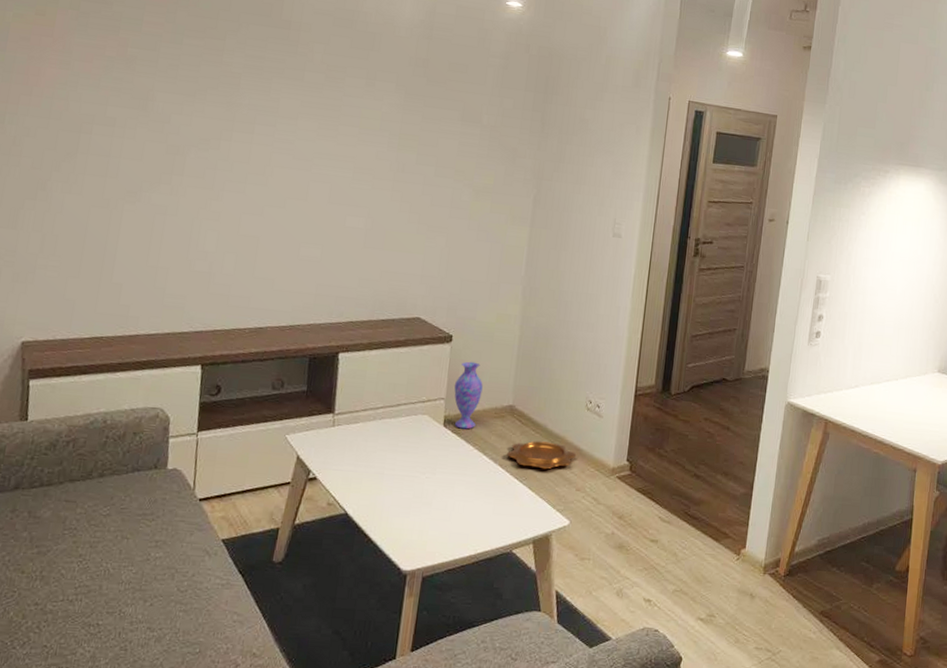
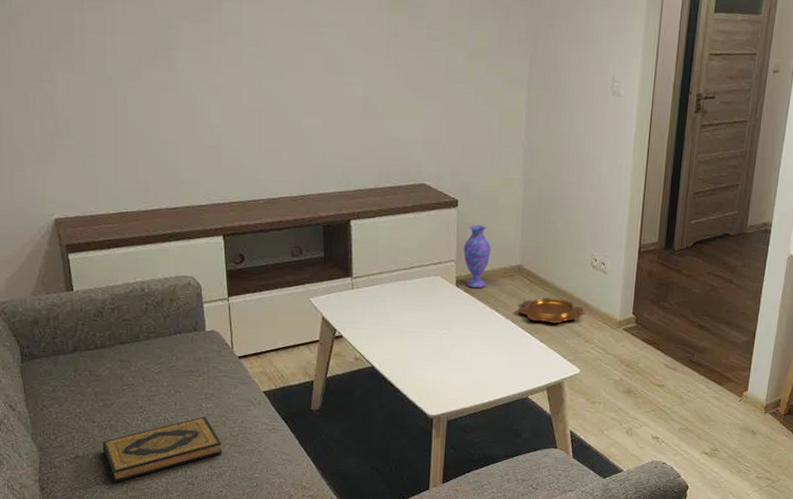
hardback book: none [27,568,166,647] -> present [102,417,223,483]

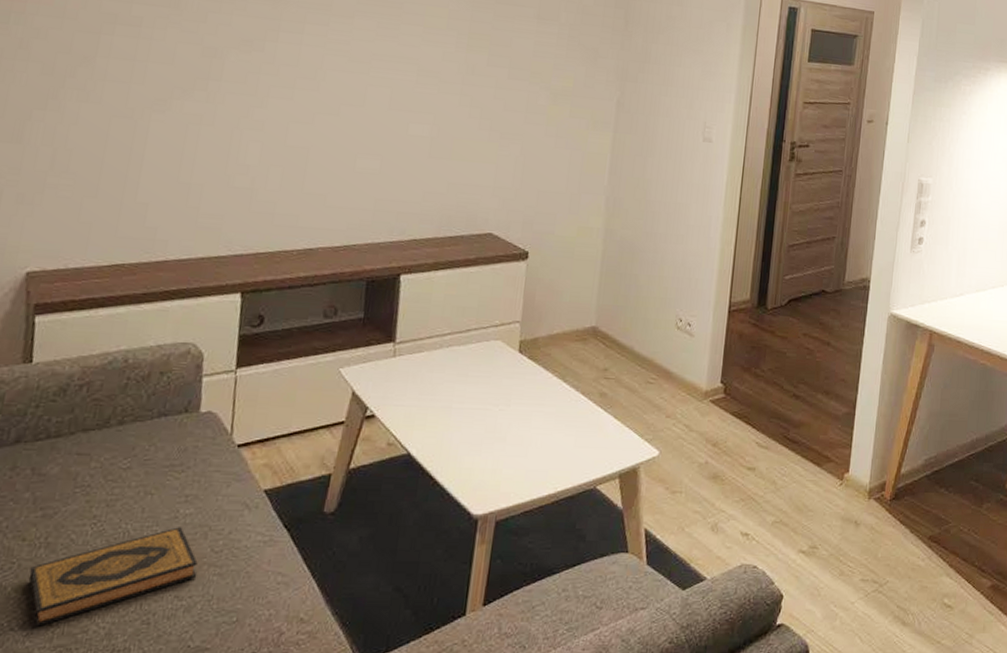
vase: present [463,224,491,289] -> none [530,280,563,355]
decorative bowl: present [518,297,584,324] -> none [590,364,667,396]

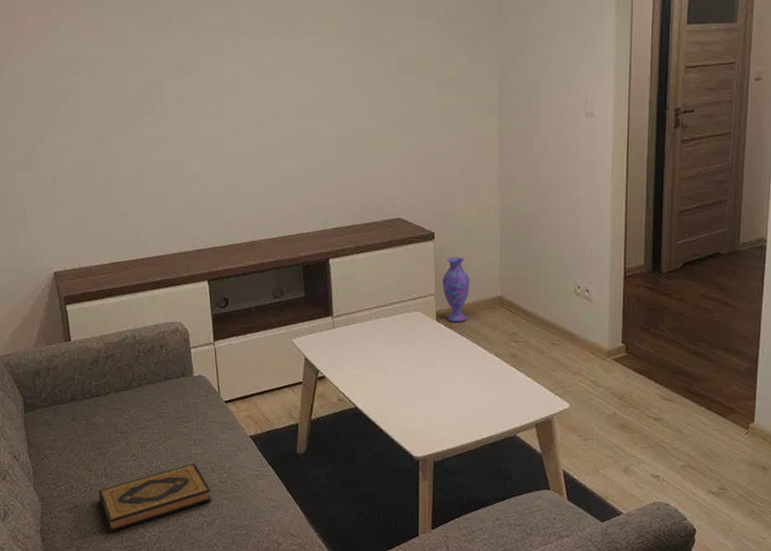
vase: none [530,280,563,355] -> present [441,256,470,323]

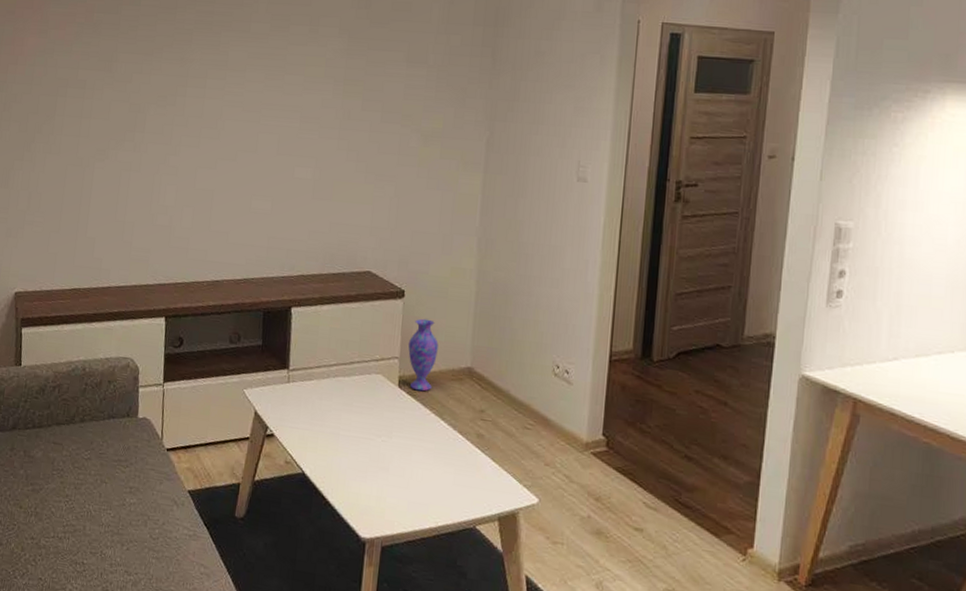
hardback book: present [98,463,212,533] -> none [25,513,141,579]

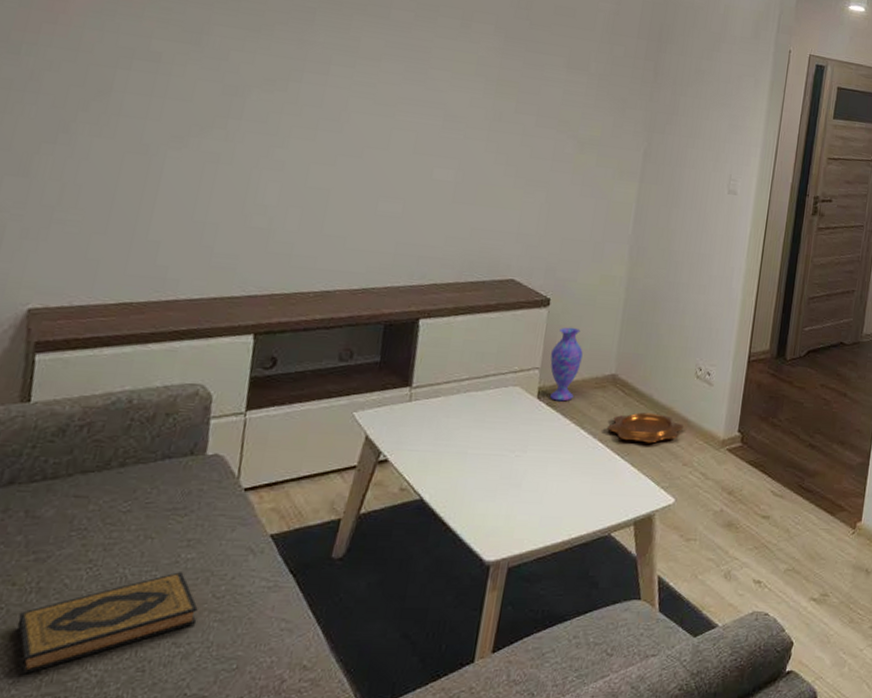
hardback book: none [25,513,141,579] -> present [17,572,198,674]
decorative bowl: none [467,407,544,440] -> present [608,412,685,443]

